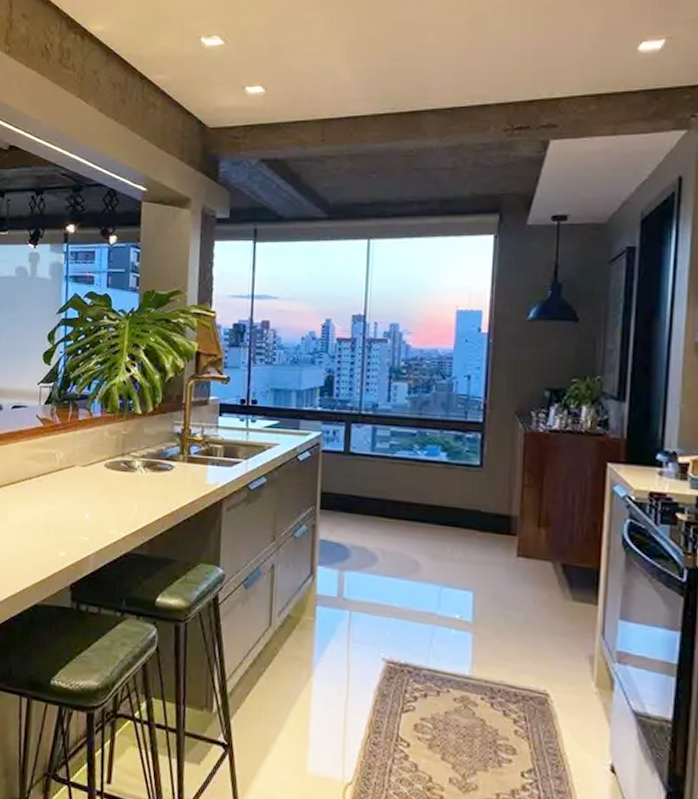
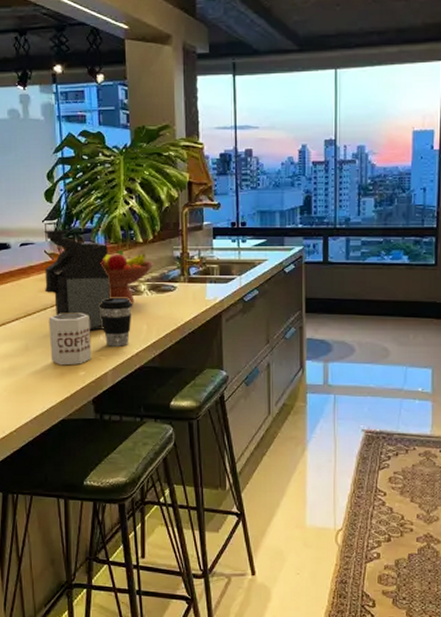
mug: none [30,484,77,544] -> present [48,313,92,366]
coffee maker: none [32,393,104,508] -> present [44,230,110,331]
coffee cup: none [88,472,124,528] -> present [100,297,132,347]
fruit bowl: none [93,420,151,482] -> present [100,249,154,305]

